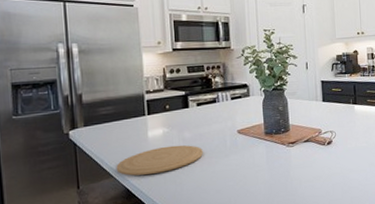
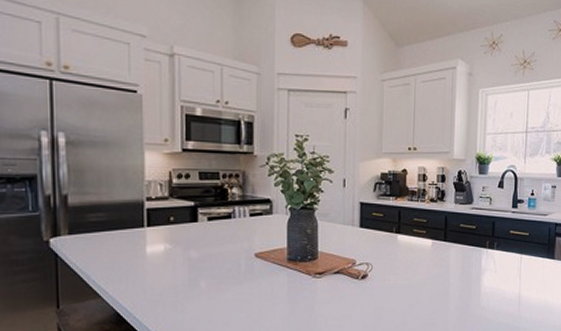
plate: present [116,145,203,176] -> none [105,265,211,299]

